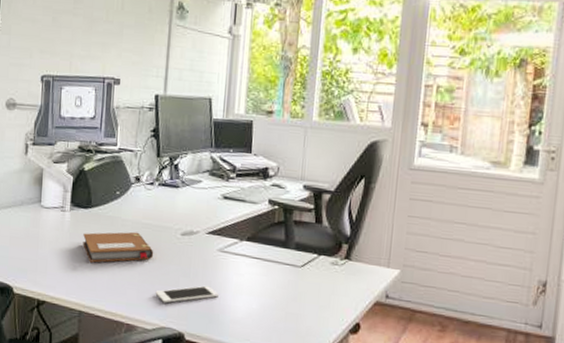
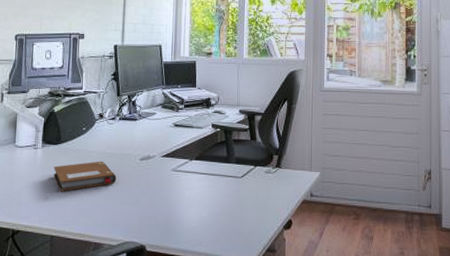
cell phone: present [155,285,219,304] -> none [119,201,174,221]

